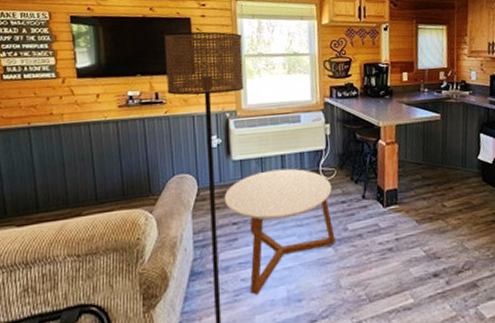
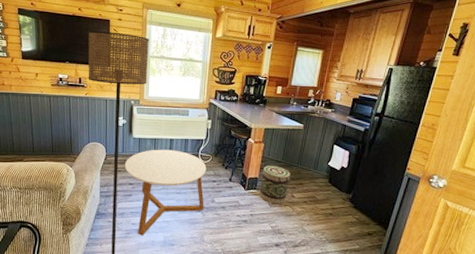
basket: none [401,170,437,220] -> present [259,165,290,205]

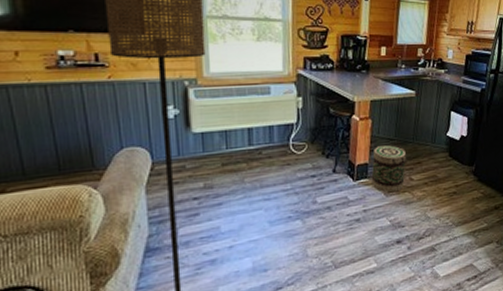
coffee table: present [124,149,207,236] -> none [183,142,304,268]

